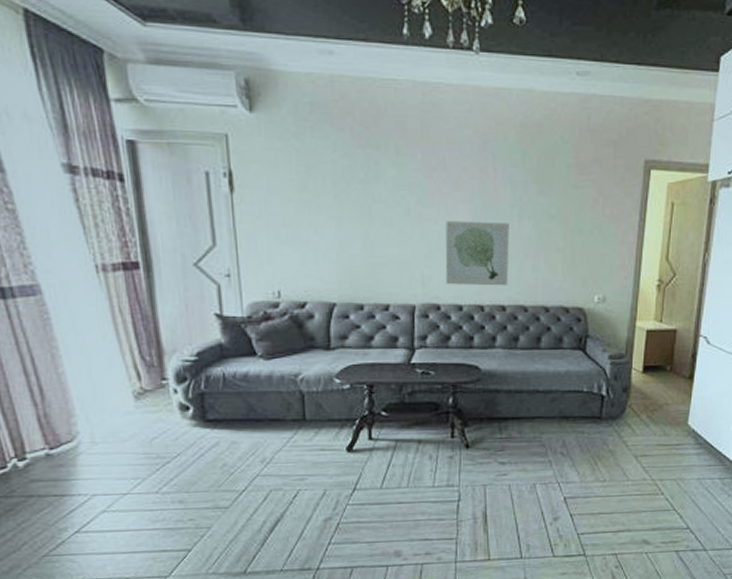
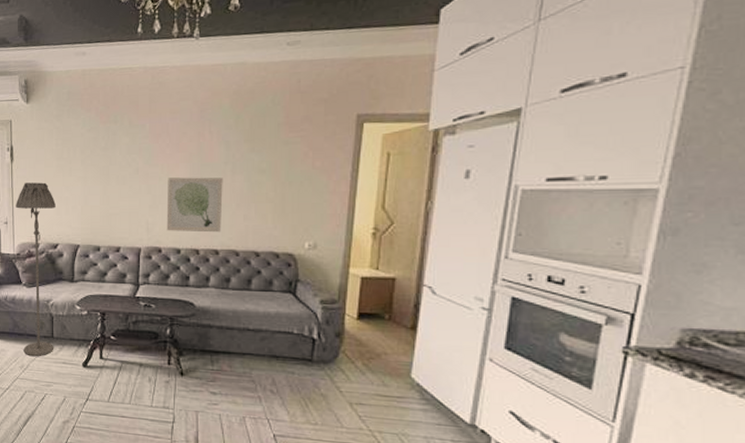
floor lamp: none [241,222,306,447] -> present [16,182,56,357]

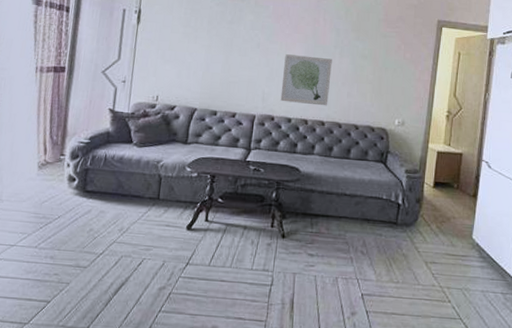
floor lamp: present [16,182,56,357] -> none [125,45,178,219]

